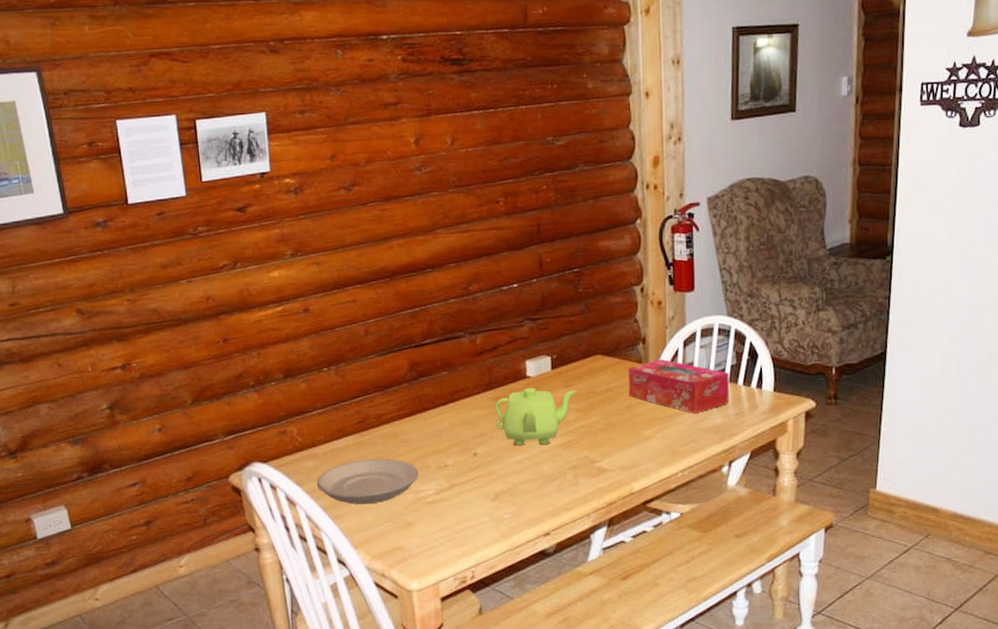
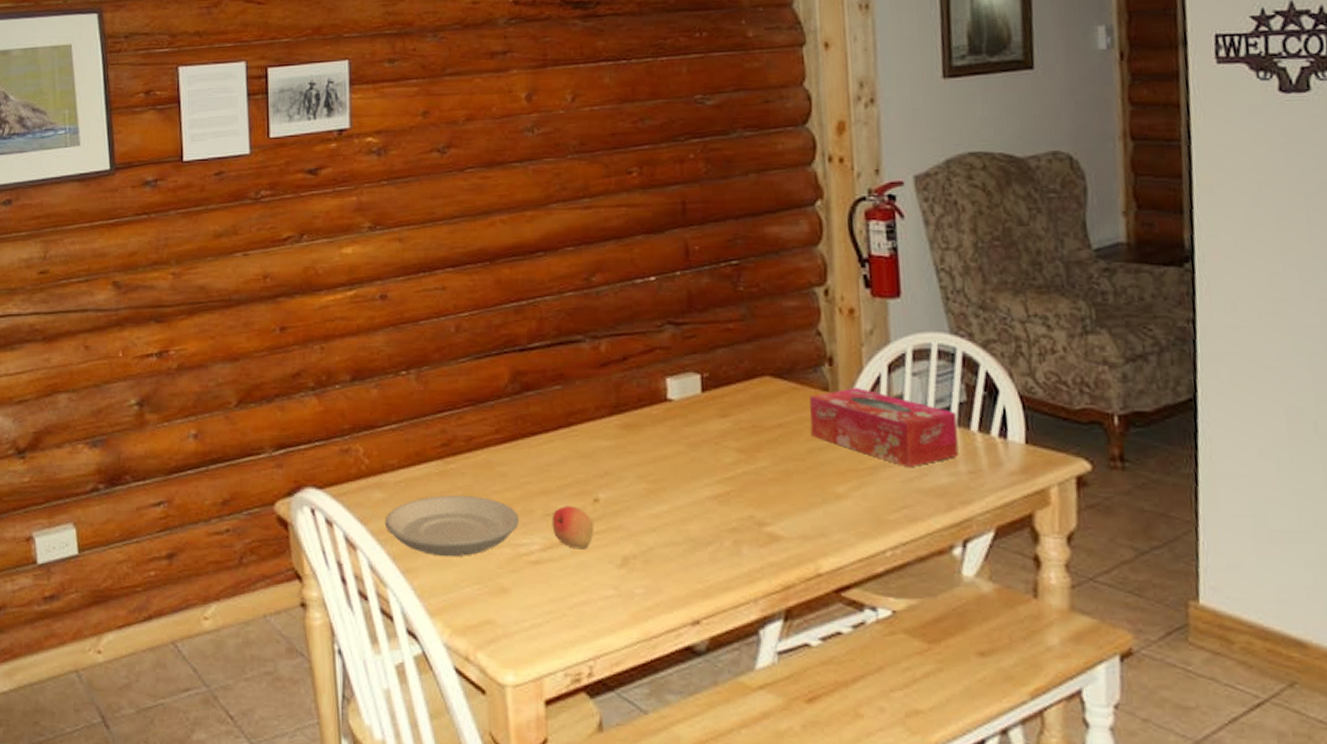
fruit: none [443,460,474,491] -> present [552,506,595,549]
teapot: present [495,388,578,446] -> none [624,415,739,495]

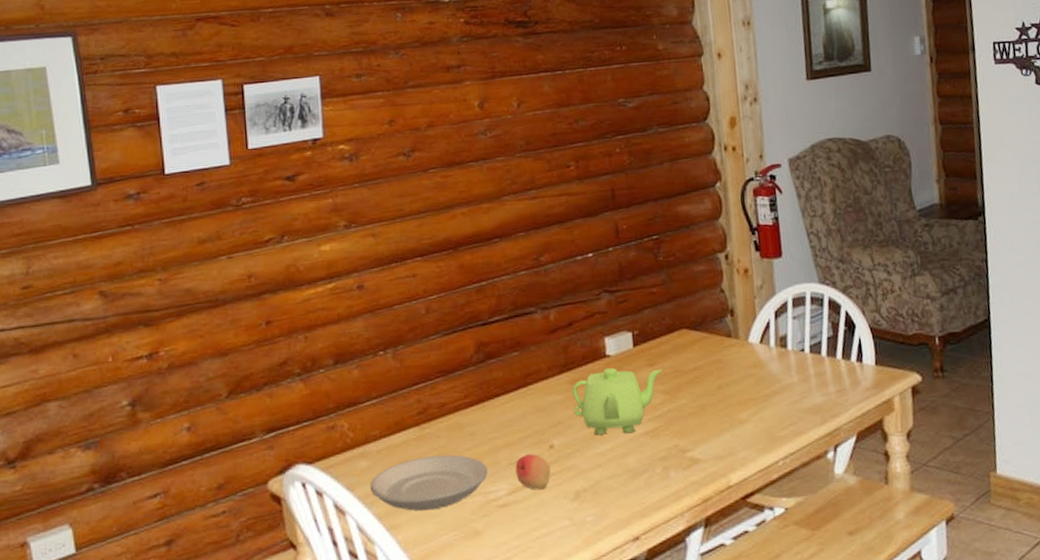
teapot: none [624,415,739,495] -> present [572,368,663,435]
tissue box: present [810,388,959,468] -> none [717,332,829,393]

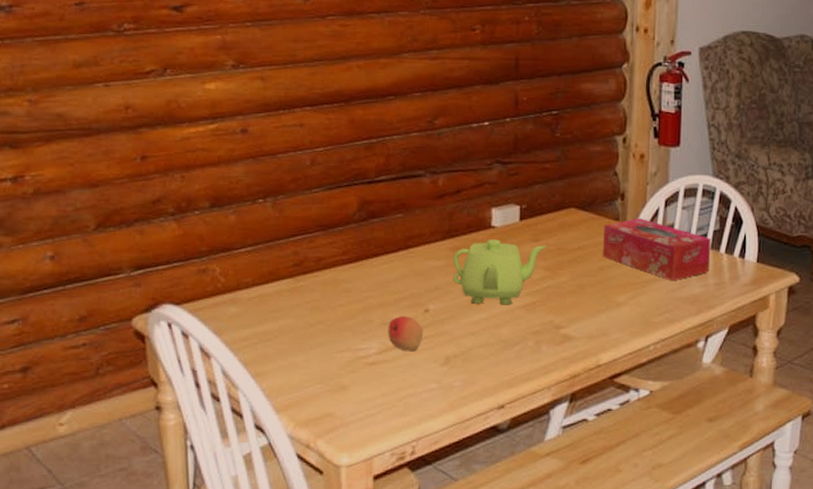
plate: present [370,454,488,511] -> none [238,309,359,362]
tissue box: none [717,332,829,393] -> present [602,218,711,281]

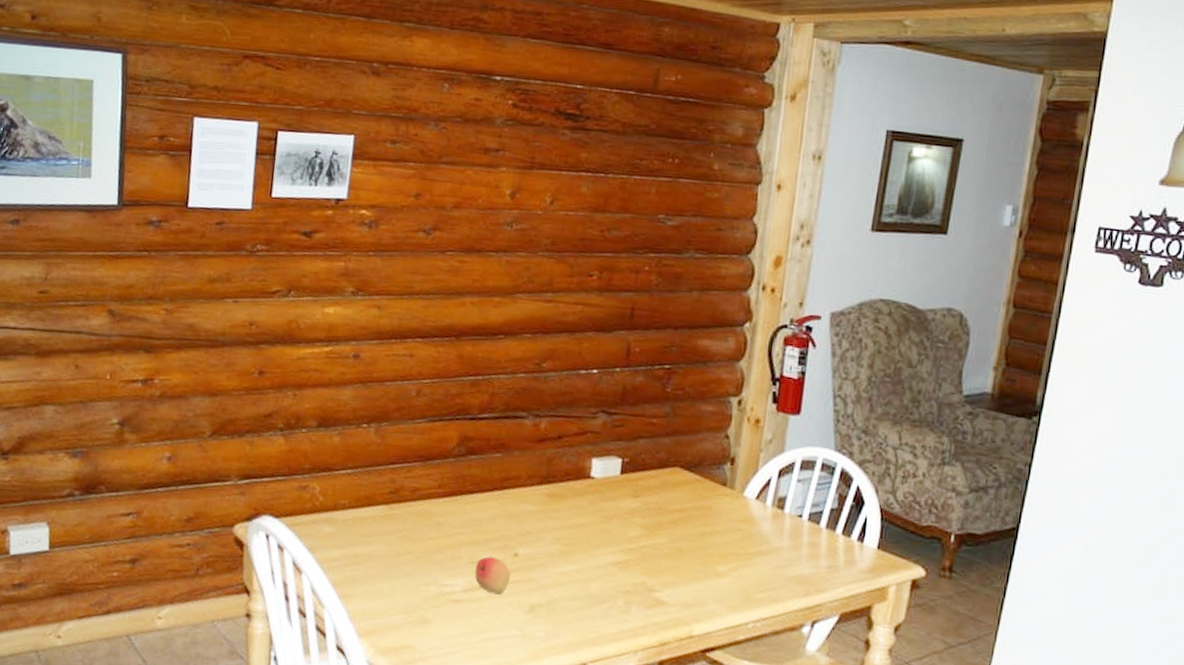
teapot: present [453,239,547,305] -> none [545,490,647,560]
tissue box: present [602,218,711,281] -> none [705,486,827,558]

